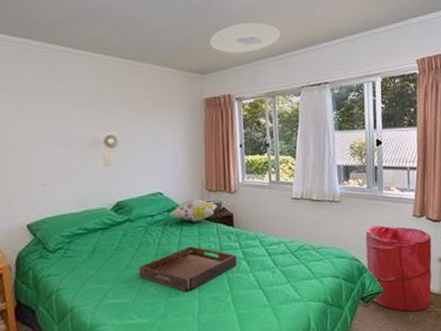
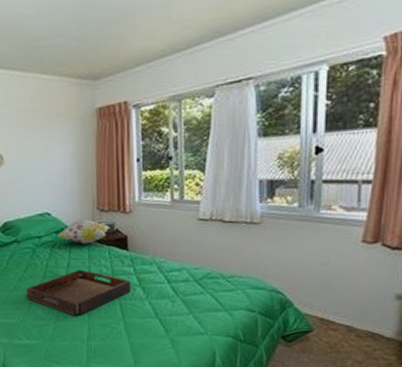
ceiling light: present [210,23,281,53] -> none [104,11,191,53]
laundry hamper: present [365,225,432,312] -> none [292,252,387,357]

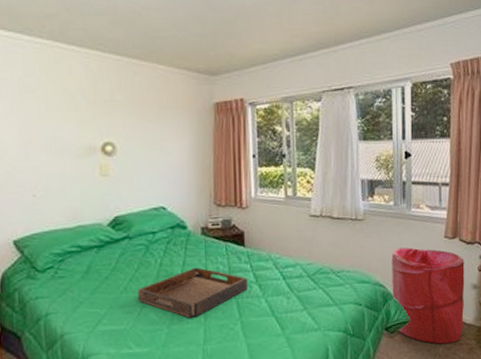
decorative pillow: present [57,219,110,244] -> none [173,214,227,241]
laundry hamper: none [292,252,387,357] -> present [391,247,465,344]

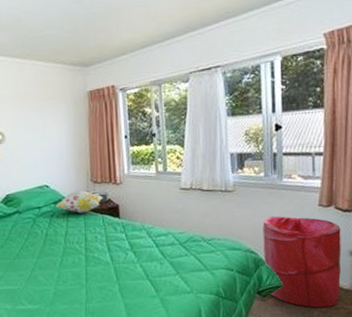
serving tray: present [138,267,248,318] -> none [28,237,124,281]
decorative pillow: none [173,214,227,241] -> present [55,190,103,214]

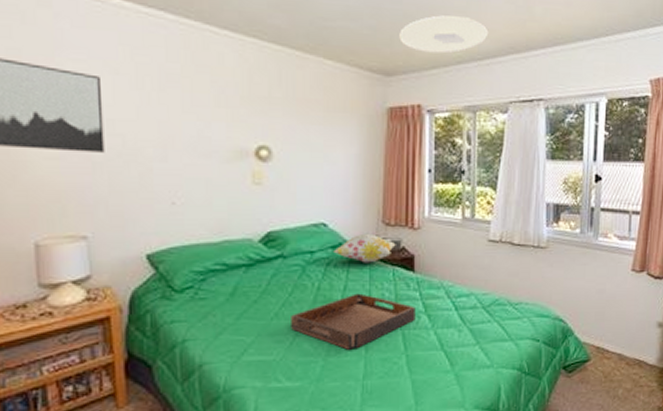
serving tray: none [28,237,124,281] -> present [291,293,416,350]
ceiling light: none [93,9,167,44] -> present [399,15,489,54]
laundry hamper: present [262,215,341,308] -> none [572,279,651,386]

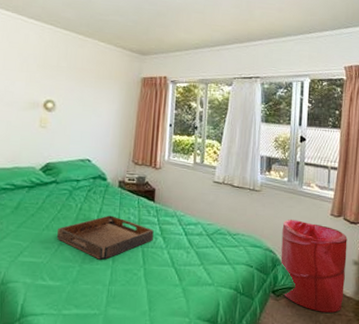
decorative pillow: present [334,233,396,263] -> none [94,169,142,192]
ceiling light: present [399,15,489,54] -> none [153,14,220,41]
laundry hamper: none [572,279,651,386] -> present [280,218,347,313]

